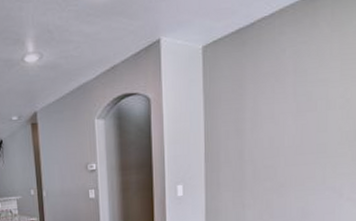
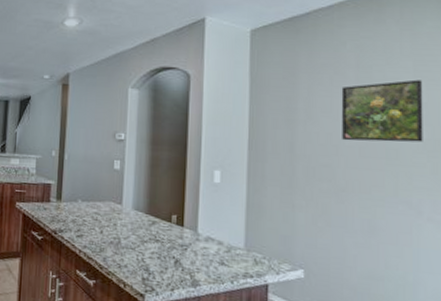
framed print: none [281,78,348,142] -> present [341,79,423,143]

